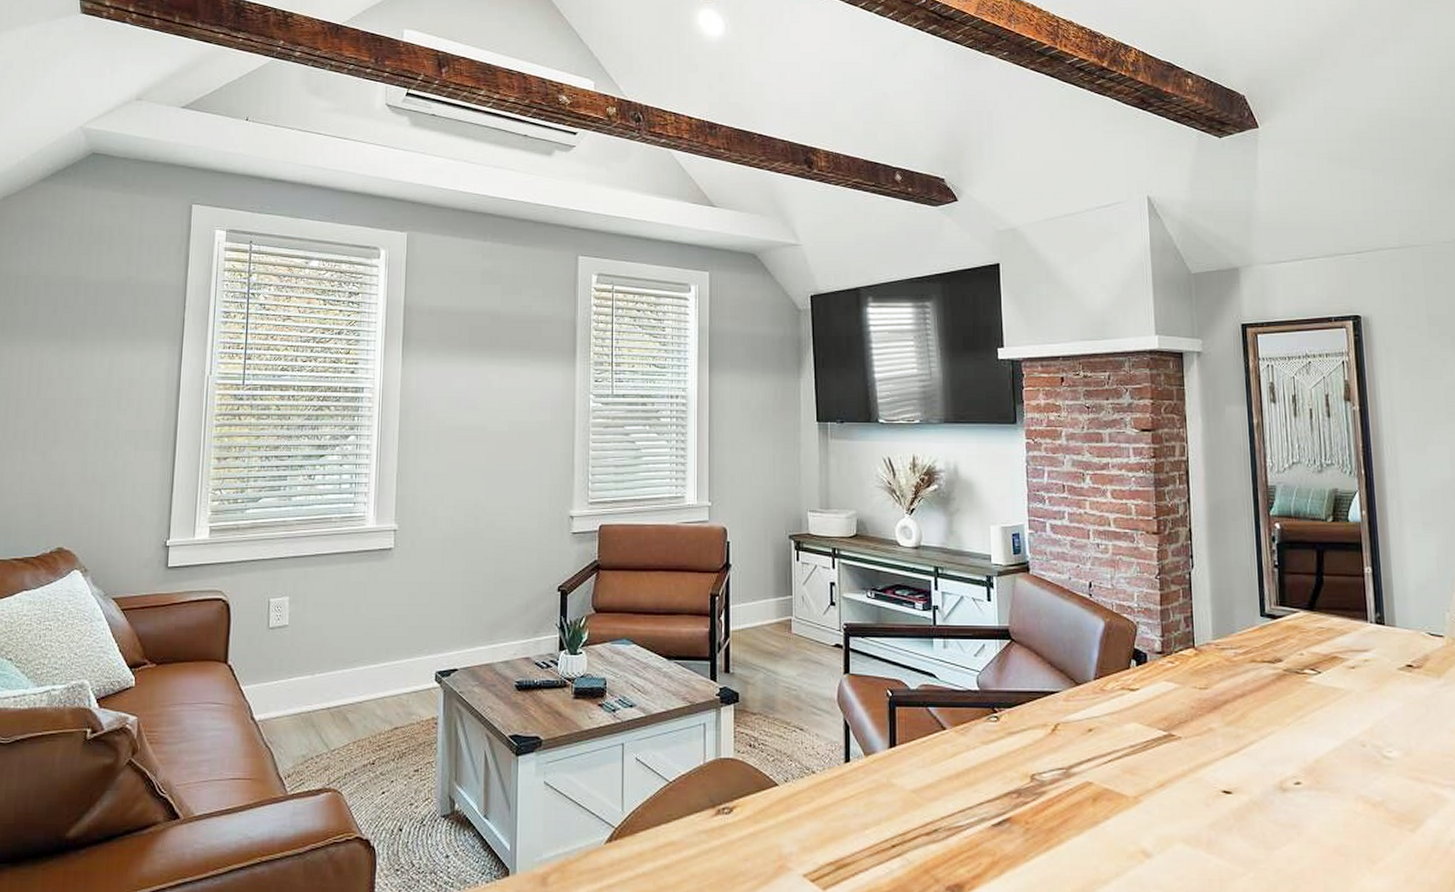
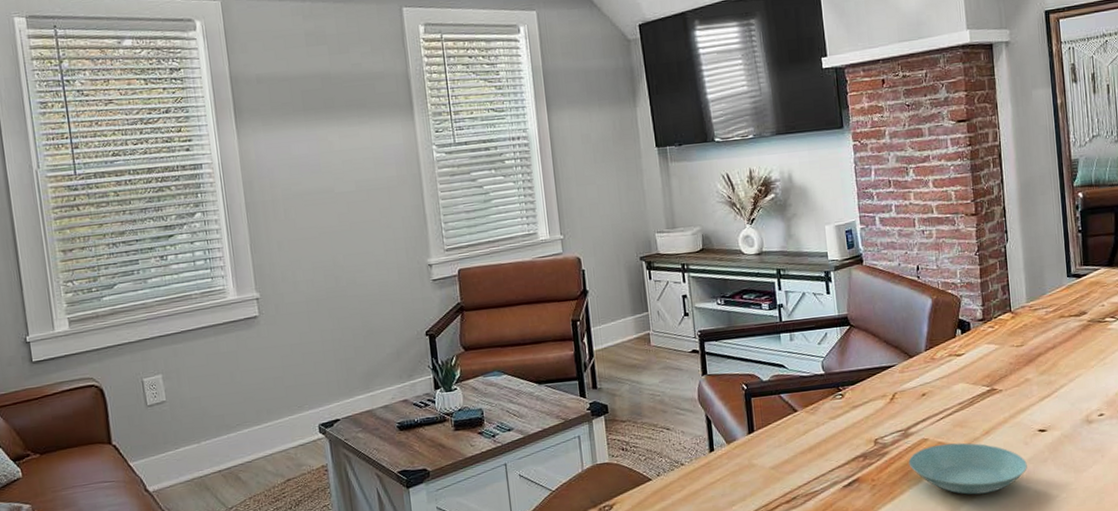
saucer: none [1069,791,1208,859] -> present [908,442,1027,495]

